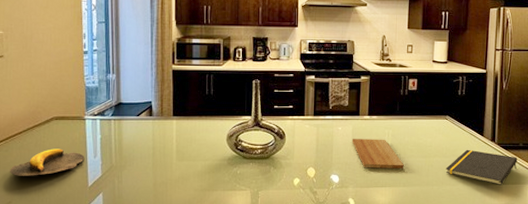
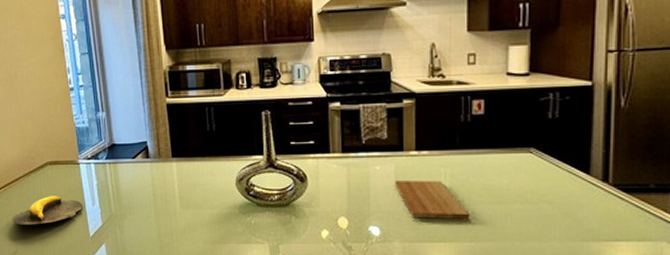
notepad: present [445,149,518,186] -> none [531,193,647,243]

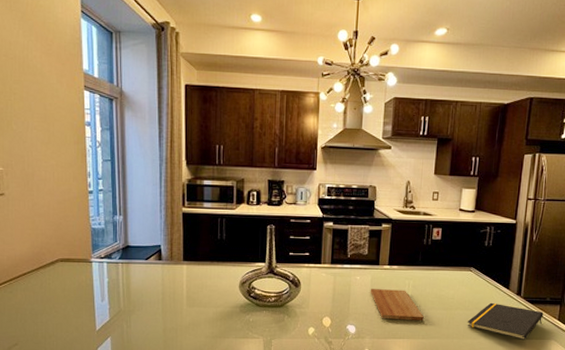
banana: present [12,196,83,225] -> none [15,291,92,319]
notepad: none [531,193,647,243] -> present [467,302,544,341]

